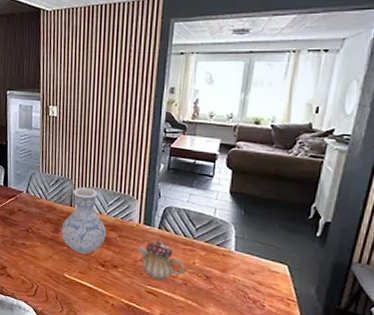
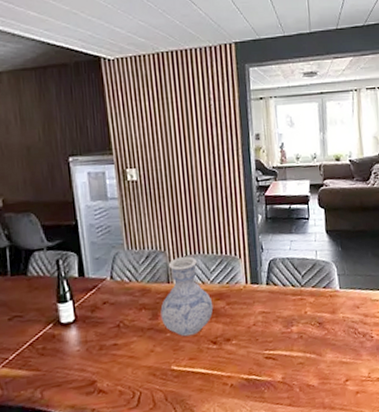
teapot: present [137,240,186,280] -> none [249,297,299,341]

